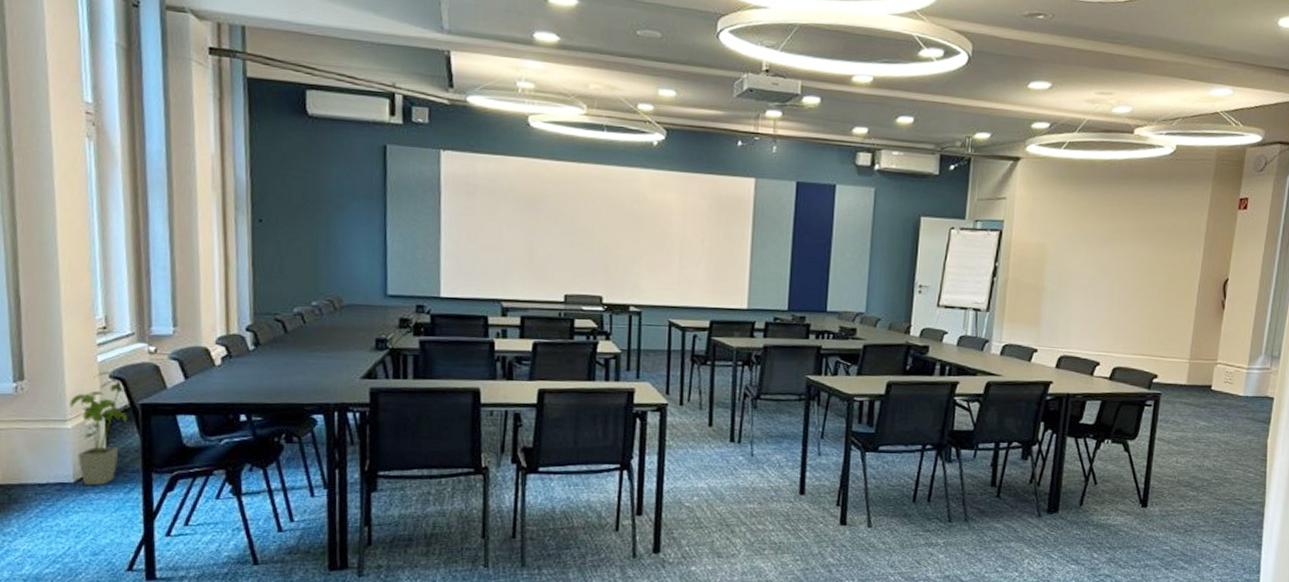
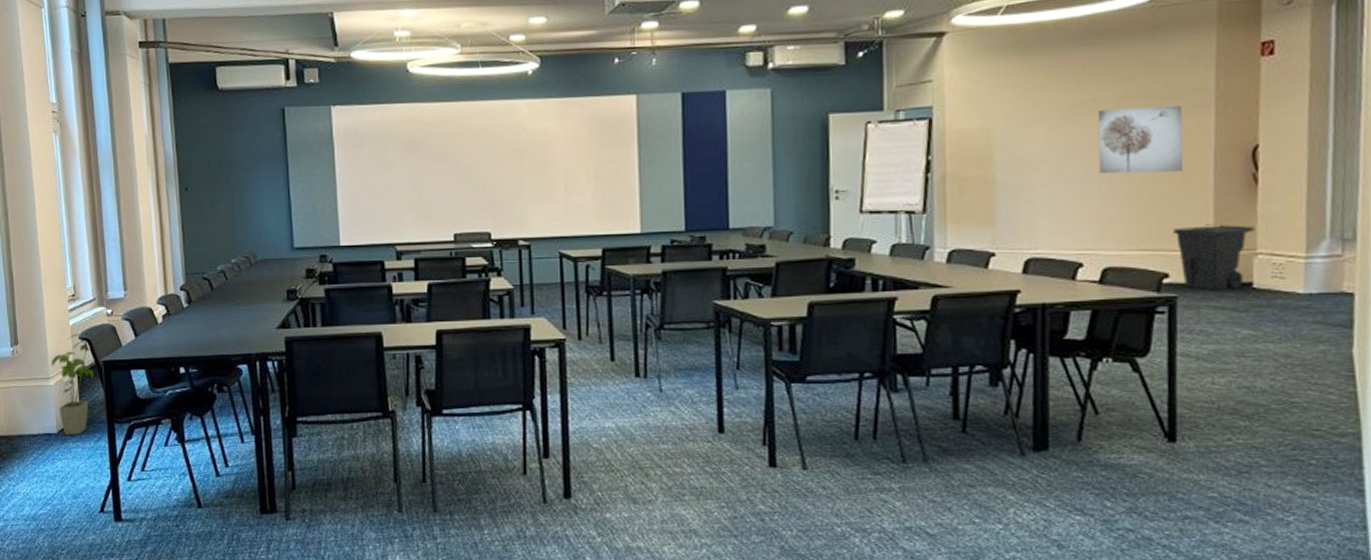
wall art: none [1119,238,1183,294] -> present [1097,105,1184,174]
trash can: none [1164,337,1218,391] -> present [1172,224,1255,291]

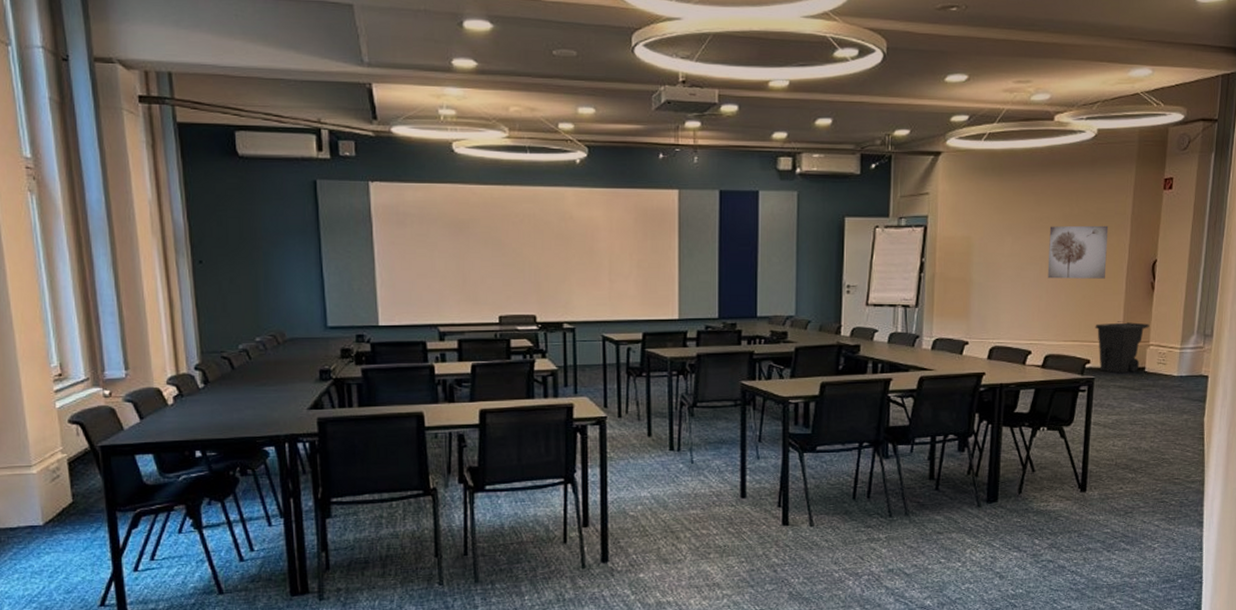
house plant: present [51,334,94,435] -> none [33,417,89,526]

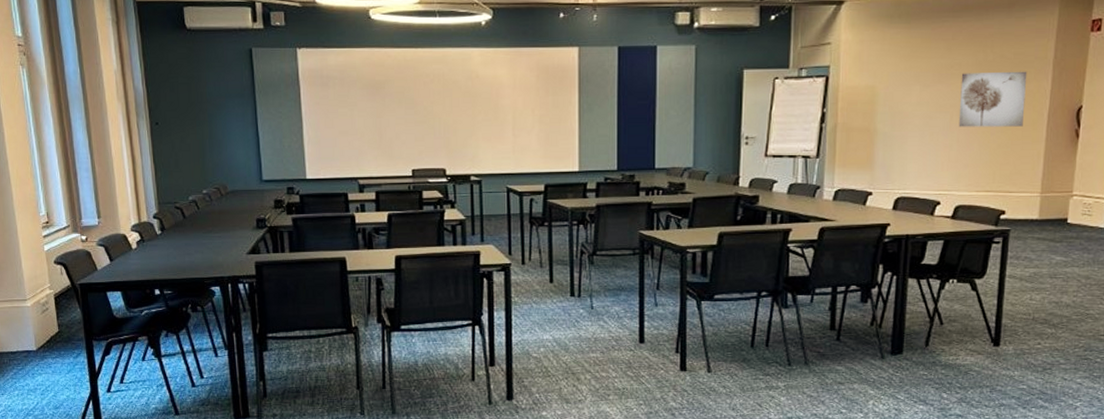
trash can: present [1095,321,1150,374] -> none [1011,170,1073,225]

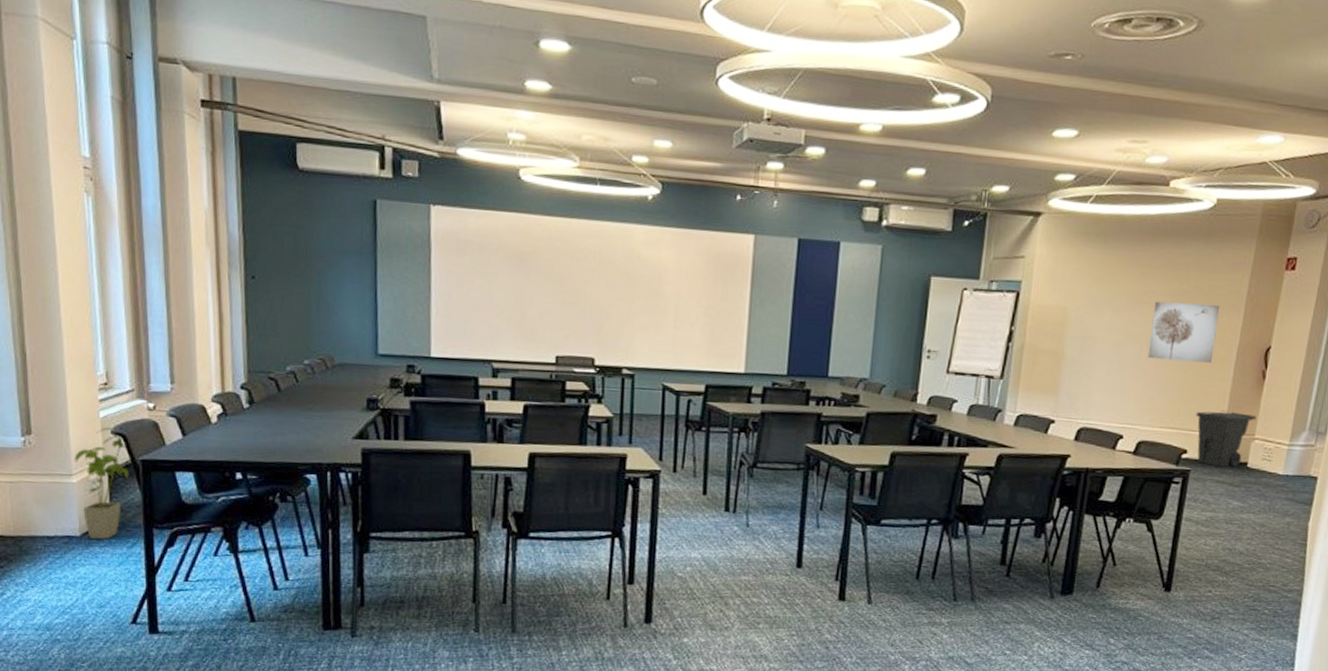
house plant: none [27,258,71,352] -> present [74,427,130,539]
trash can: none [1011,170,1073,225] -> present [1195,410,1257,468]

